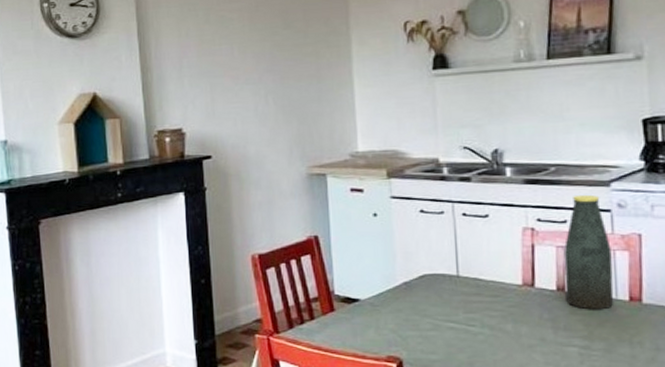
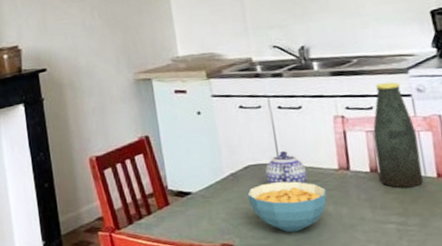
cereal bowl: none [420,295,506,349] -> present [247,181,327,233]
teapot: none [442,262,488,299] -> present [265,151,308,184]

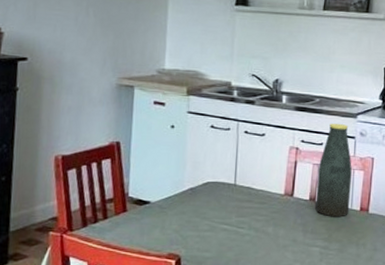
cereal bowl: present [247,181,327,233] -> none [201,200,270,248]
teapot: present [265,151,308,184] -> none [221,173,258,205]

